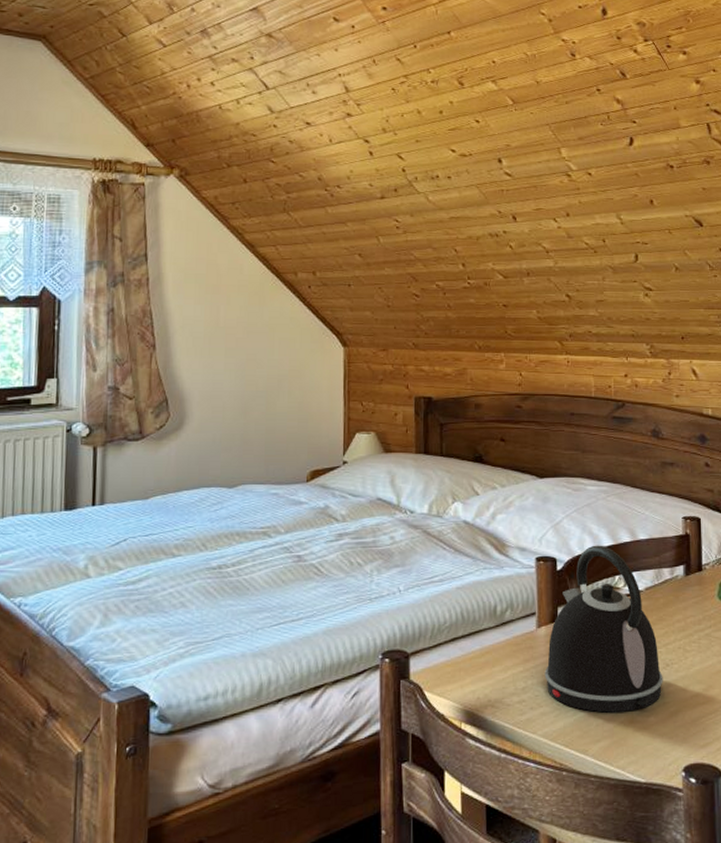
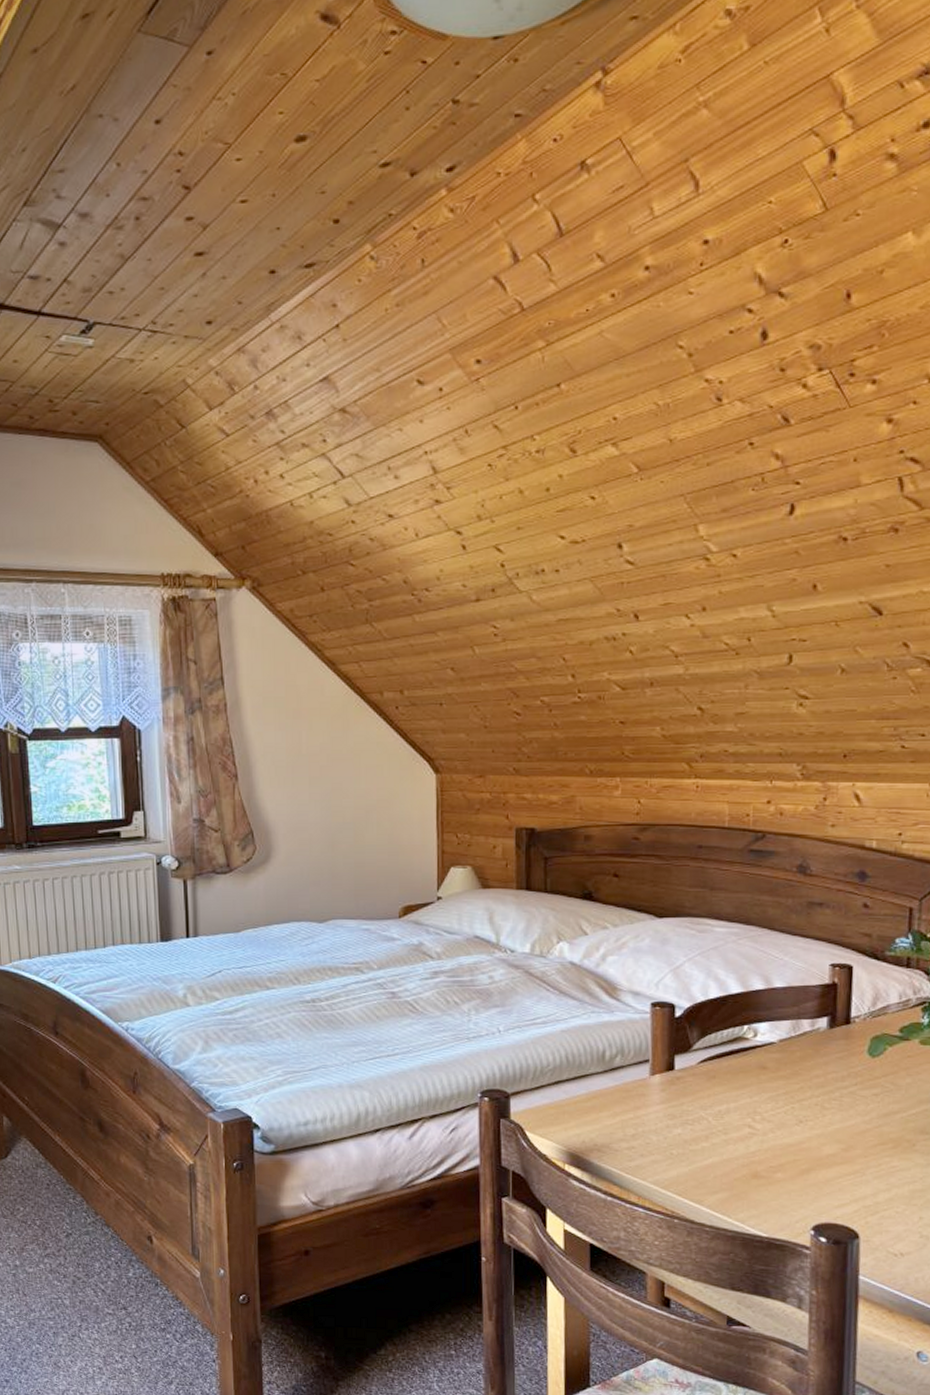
kettle: present [544,545,663,713] -> none [657,991,795,1166]

